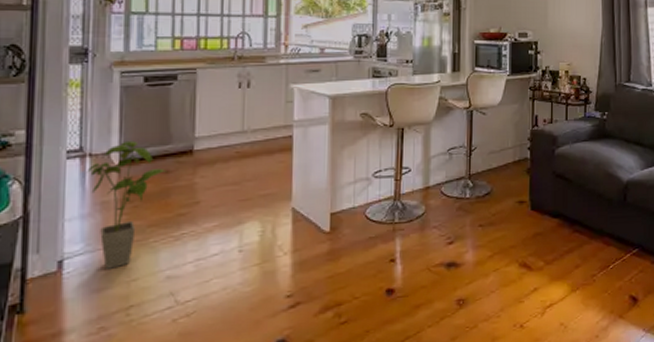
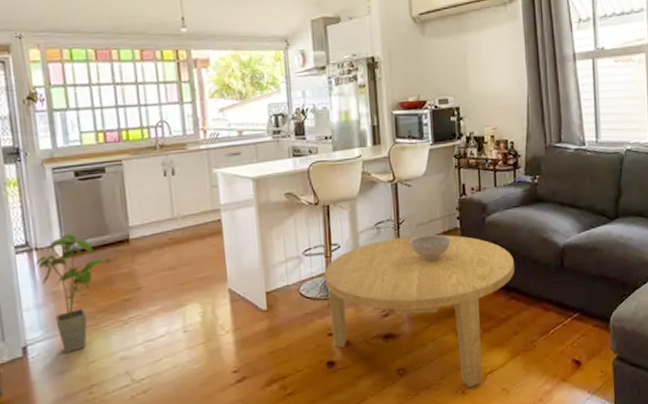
coffee table: none [392,163,579,321] -> present [324,235,514,387]
decorative bowl: none [480,163,520,189] -> present [409,234,451,261]

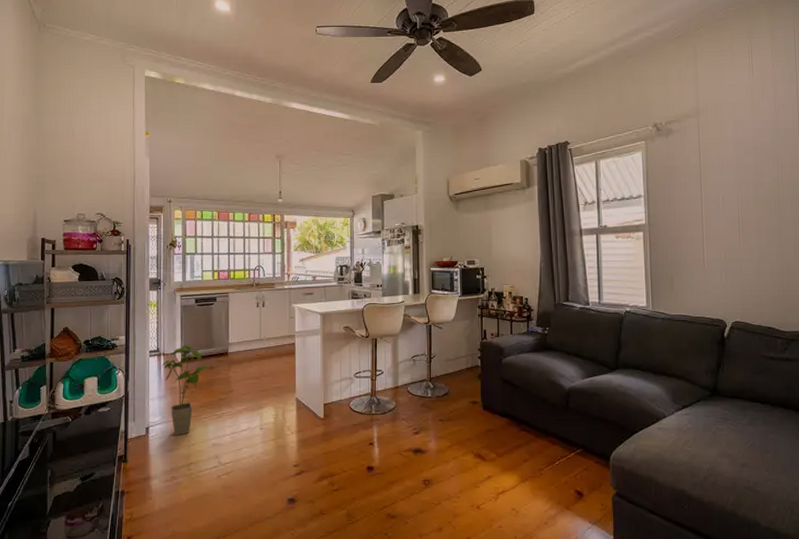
coffee table: present [324,235,514,387] -> none [369,369,525,503]
decorative bowl: present [409,234,451,261] -> none [439,369,473,391]

